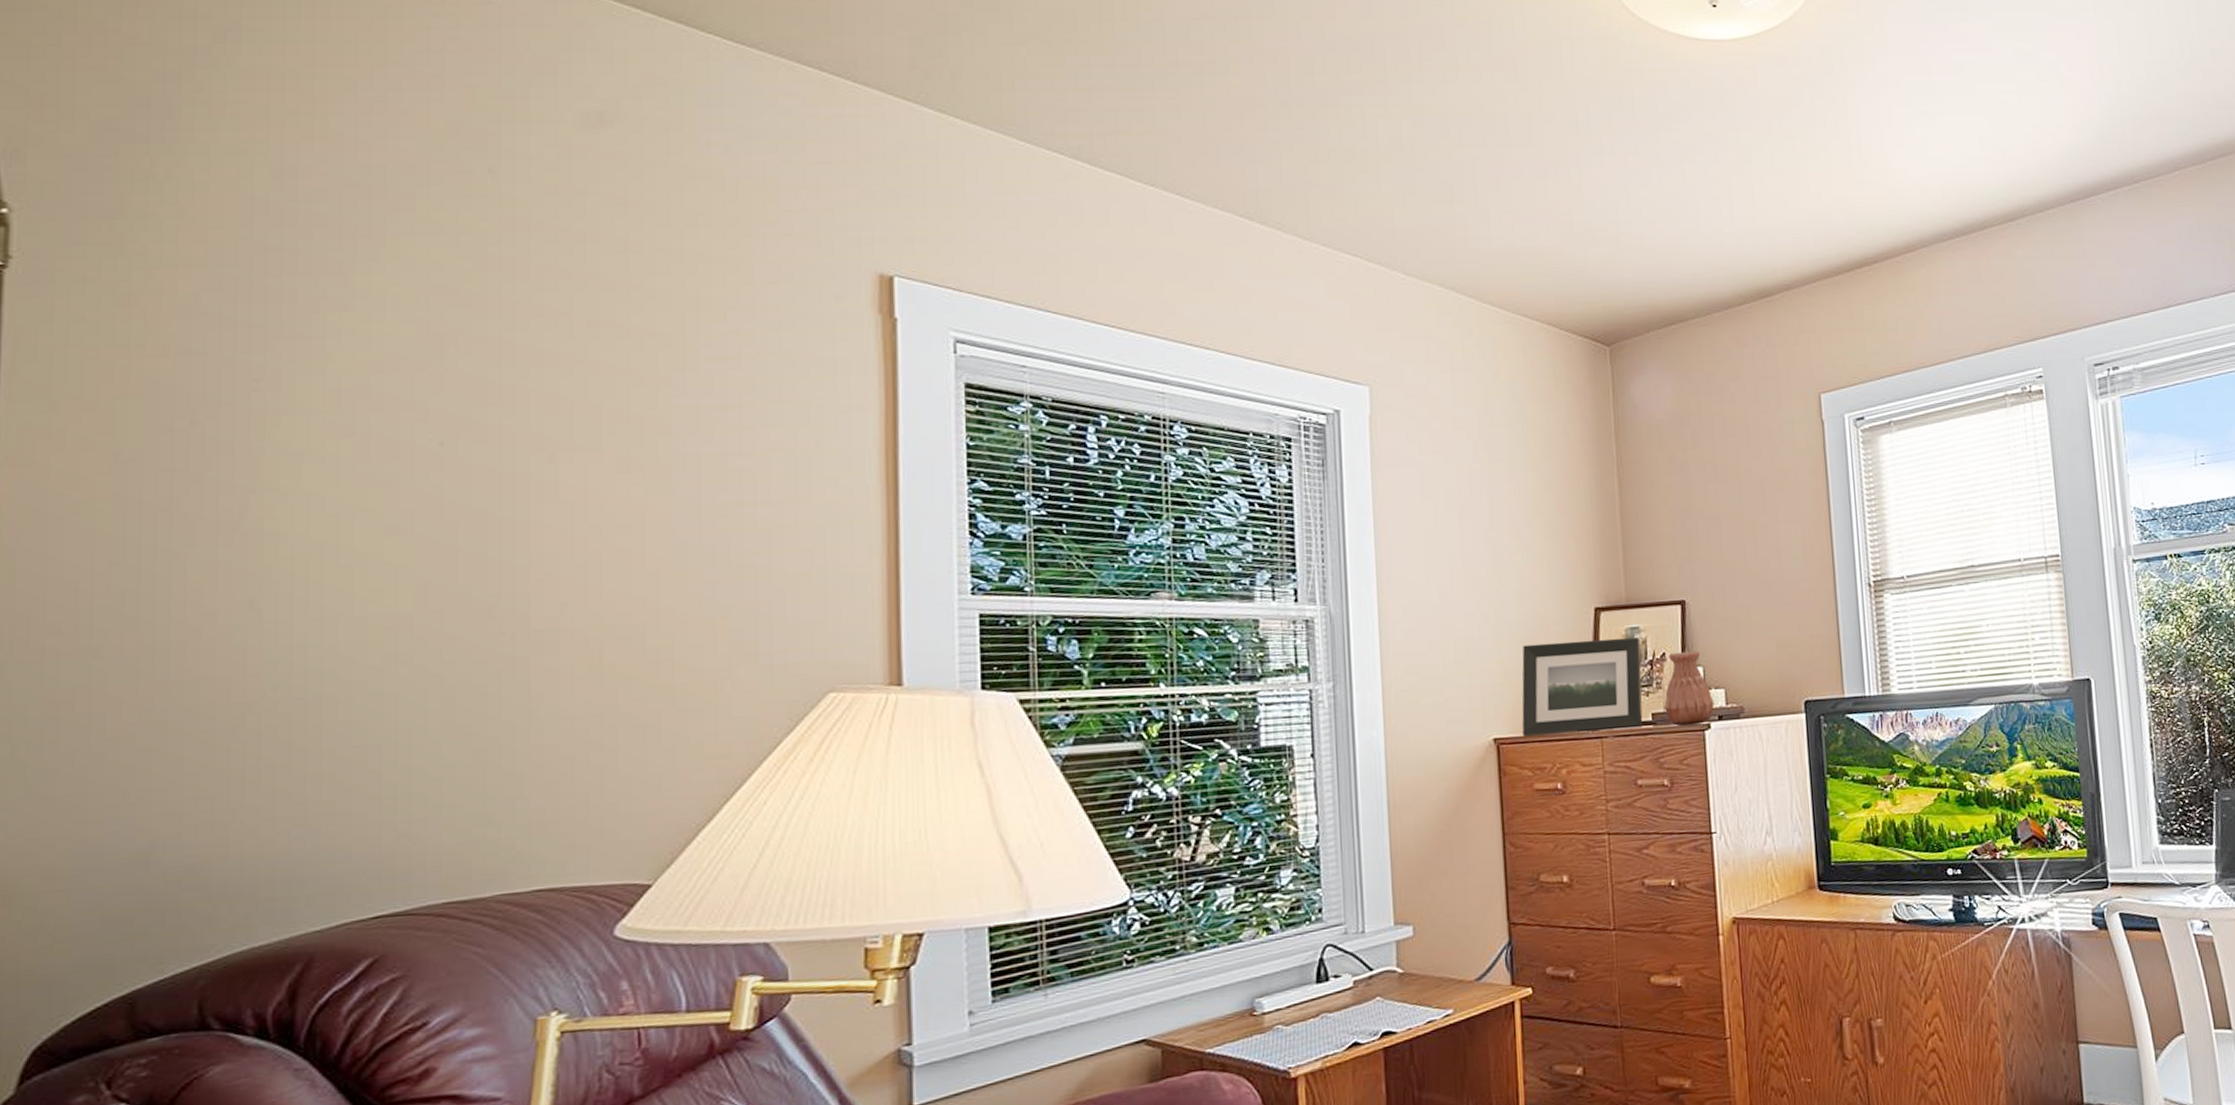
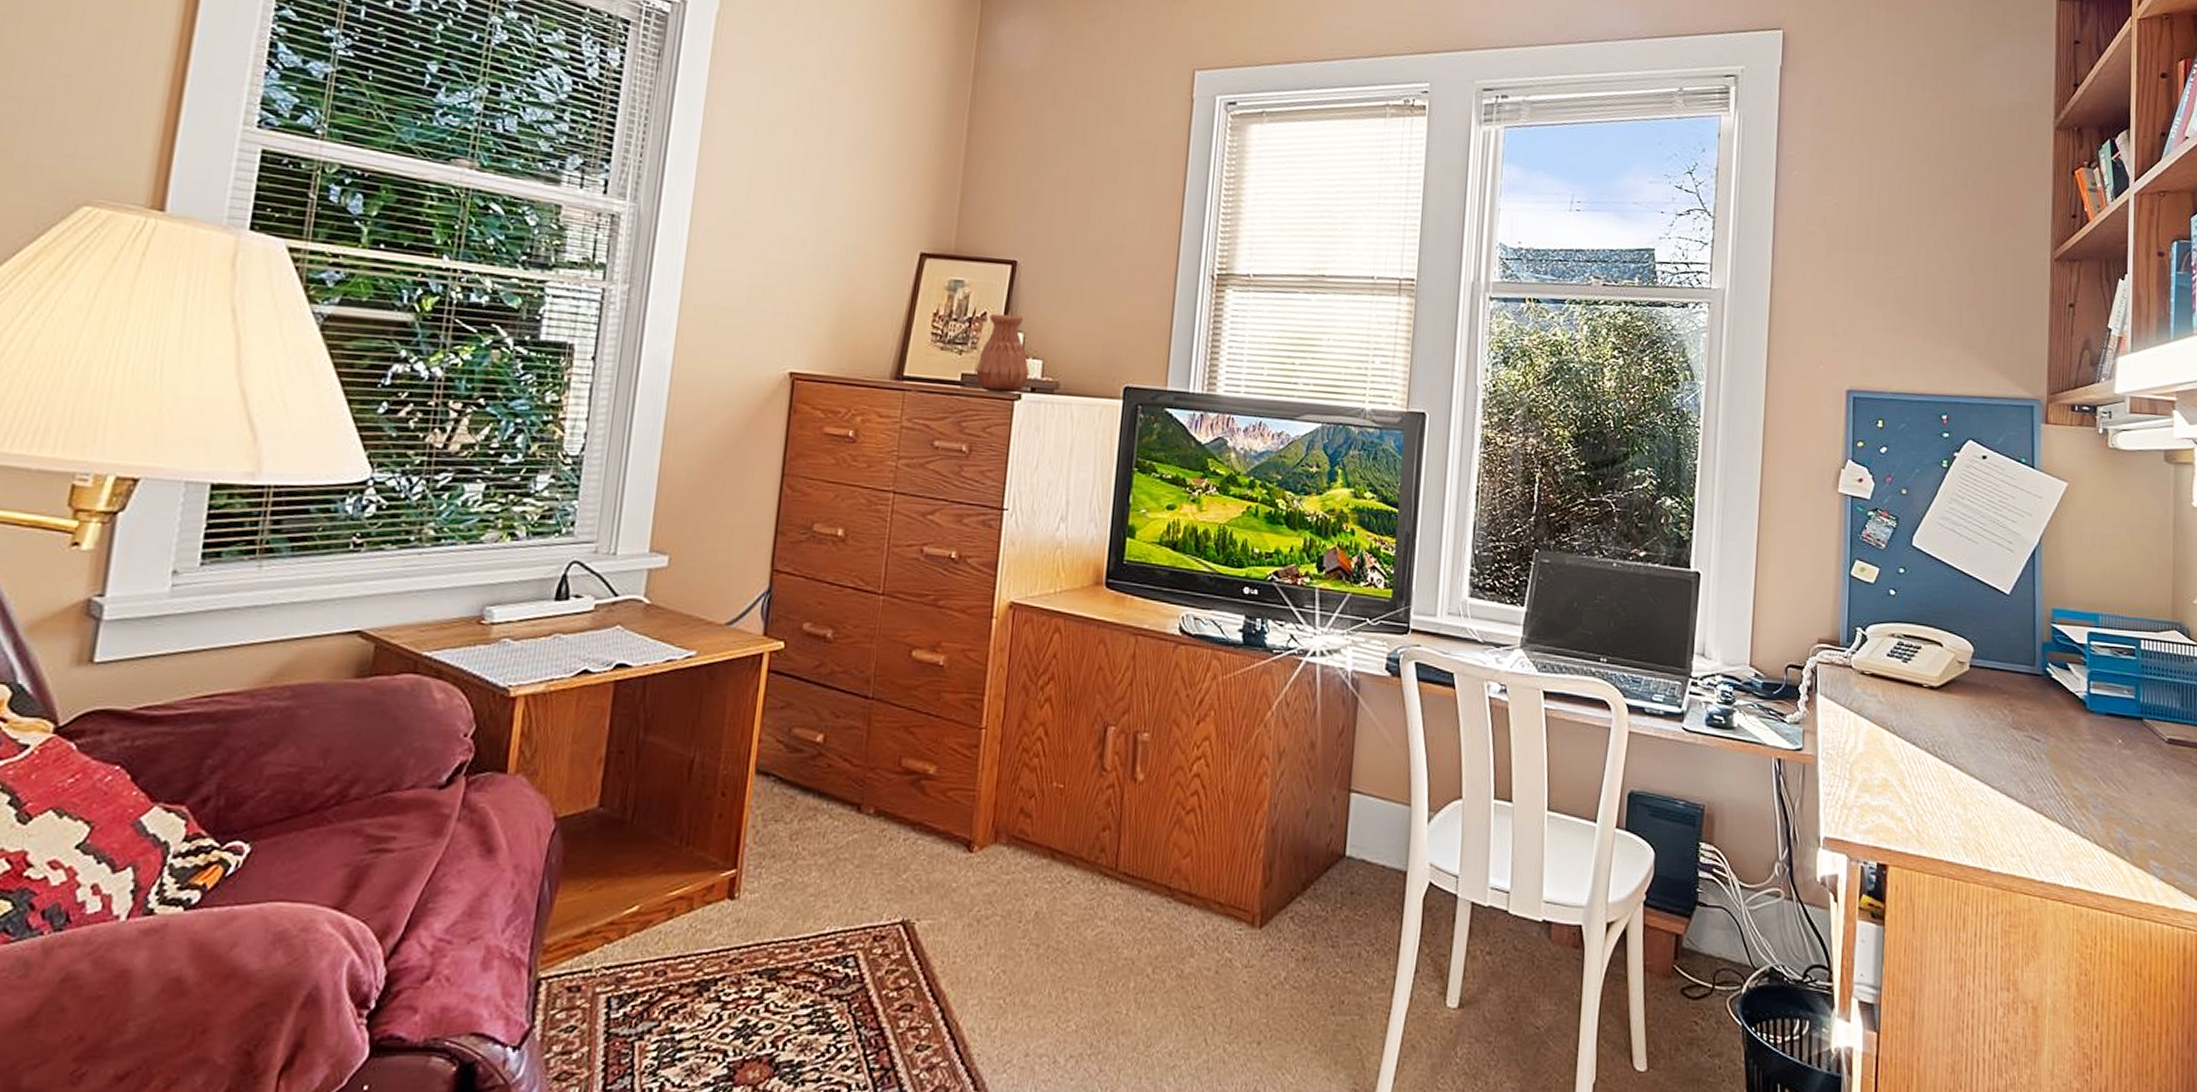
picture frame: present [1522,637,1643,737] -> none [822,279,963,386]

